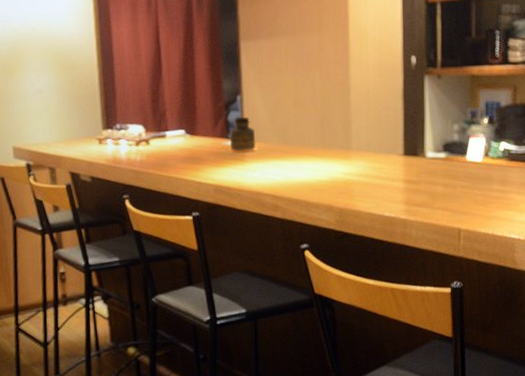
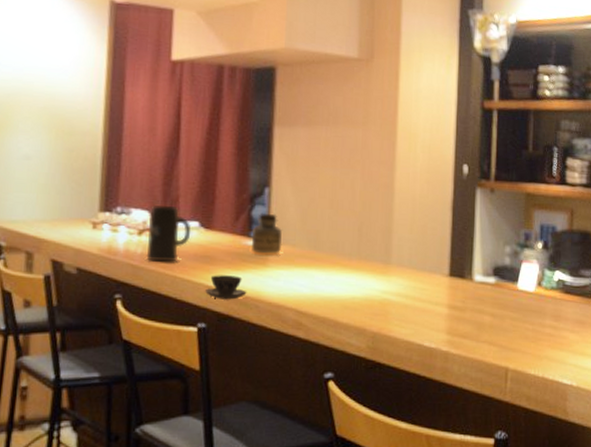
beer mug: none [143,119,179,166] -> present [146,206,191,262]
teacup: none [195,171,230,192] -> present [204,275,247,300]

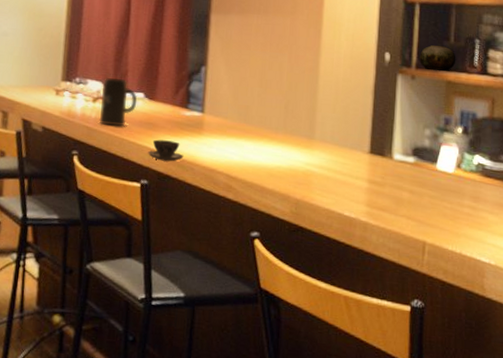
jar: present [252,212,283,256] -> none [189,88,217,126]
ceramic pot: none [498,154,535,182] -> present [419,45,456,71]

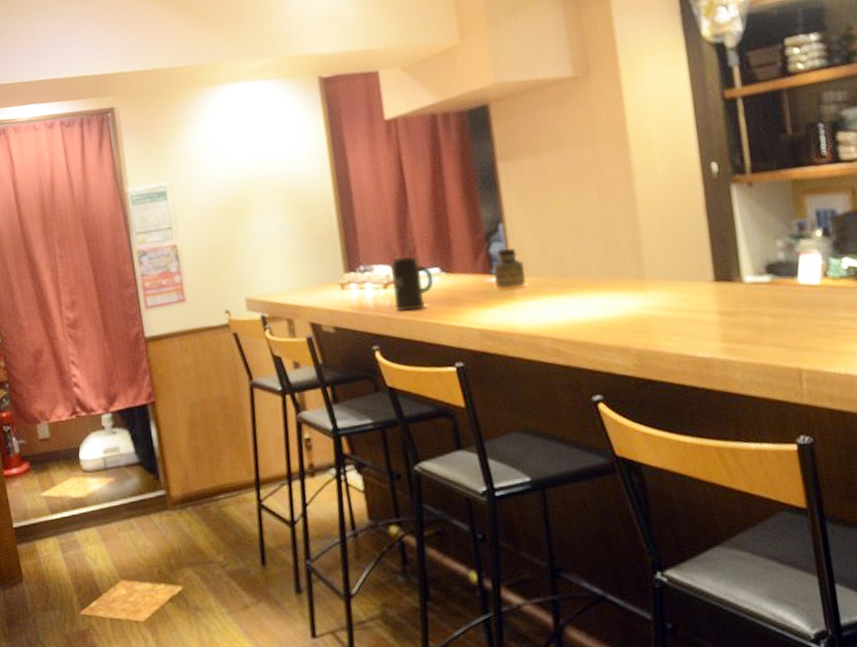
teacup: present [147,139,184,162] -> none [456,313,499,338]
jar: none [189,88,217,126] -> present [493,247,527,290]
ceramic pot: present [419,45,456,71] -> none [753,139,799,171]

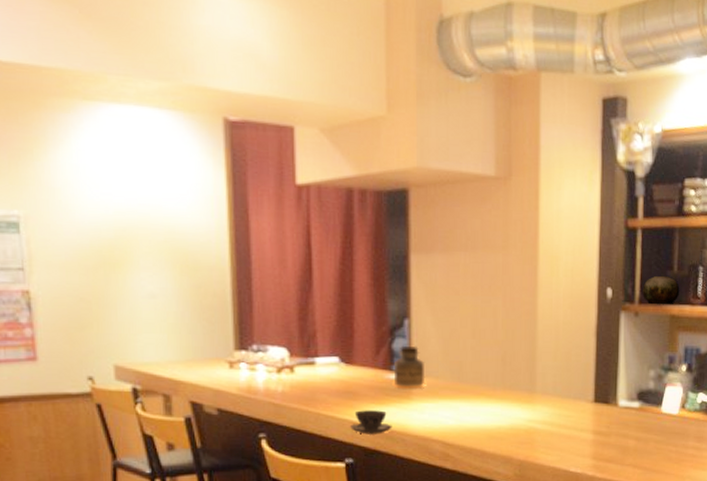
beer mug: present [390,257,434,311] -> none [286,342,332,399]
teacup: none [456,313,499,338] -> present [349,410,392,435]
ceramic pot: none [753,139,799,171] -> present [643,275,680,304]

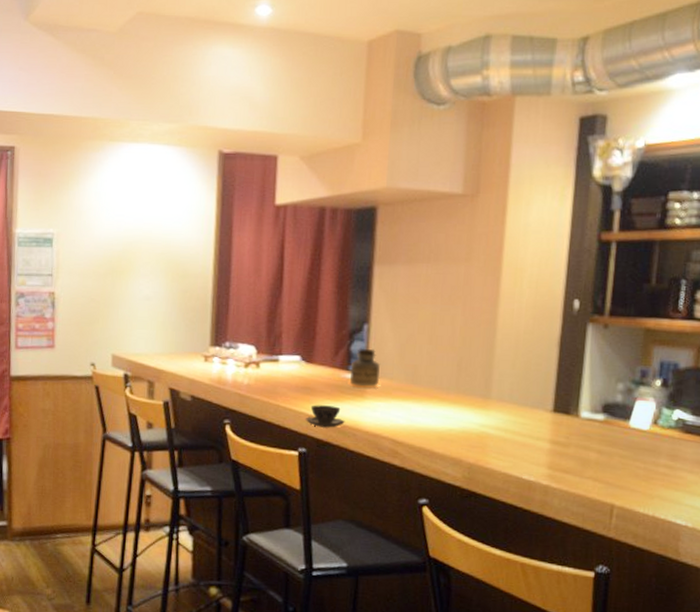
ceramic pot: present [643,275,680,304] -> none [614,288,658,317]

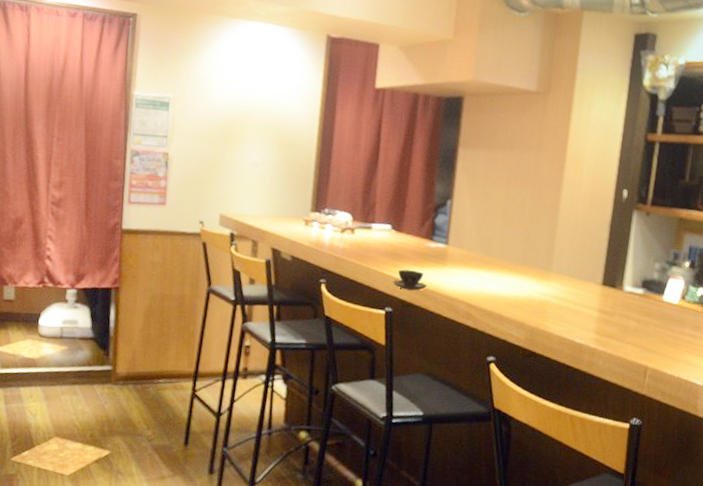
jar: present [350,348,381,388] -> none [433,221,461,257]

